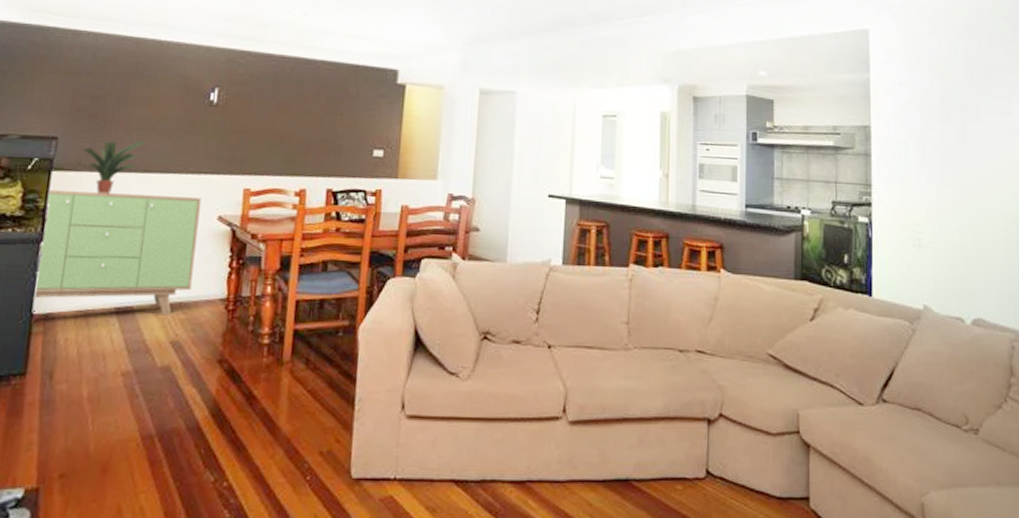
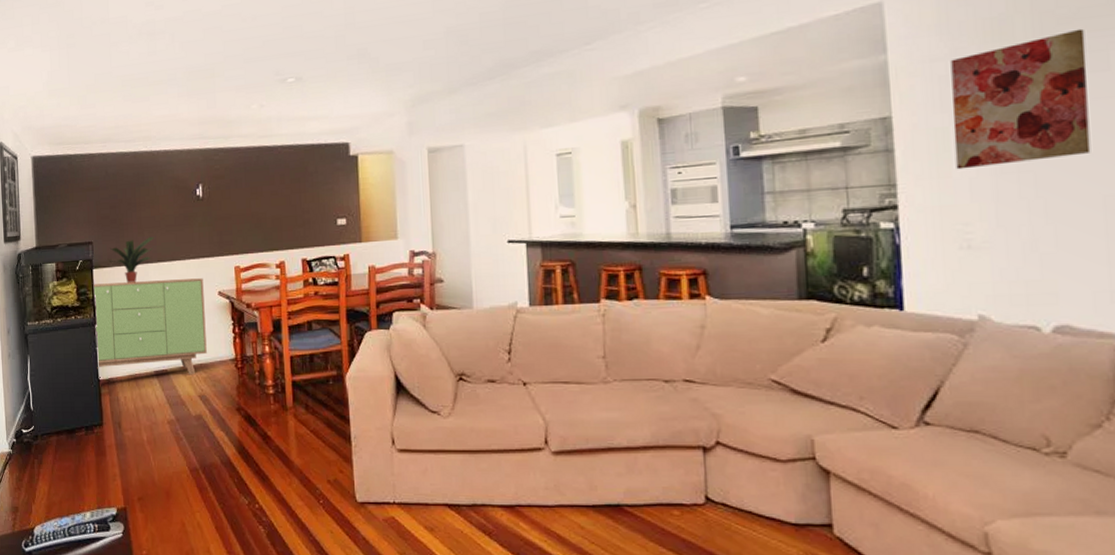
wall art: none [912,79,999,179] -> present [950,28,1091,170]

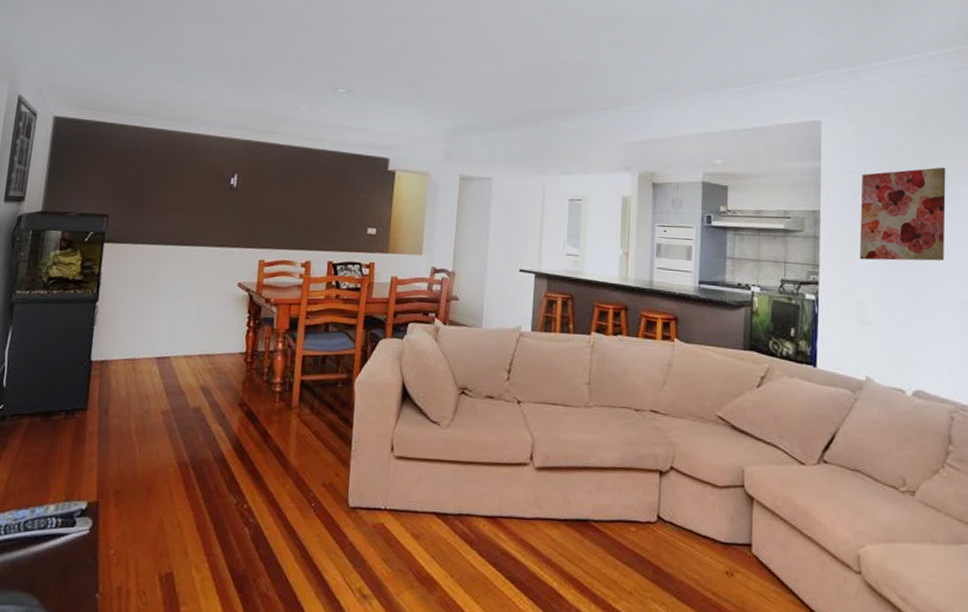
sideboard: present [94,278,207,375] -> none [90,259,224,365]
potted plant: present [108,236,154,283] -> none [123,218,178,263]

